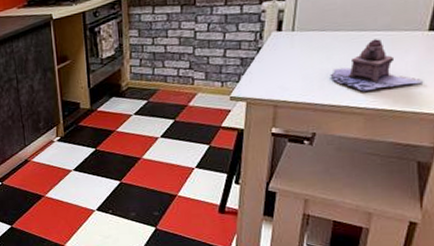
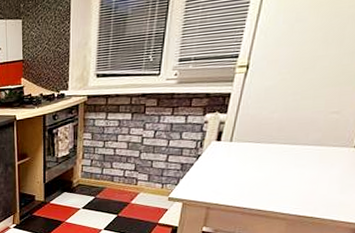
teapot: present [330,39,424,92] -> none [260,152,345,199]

